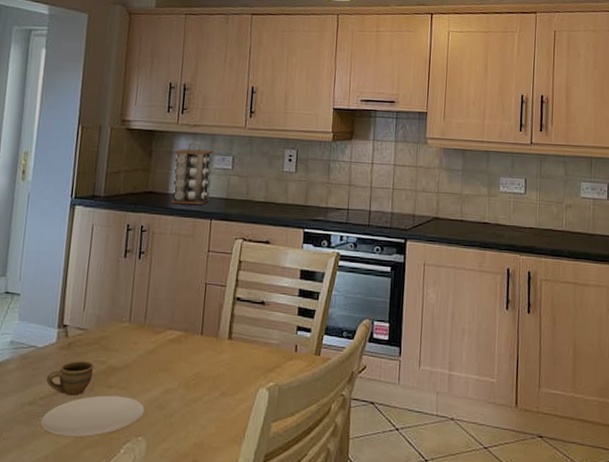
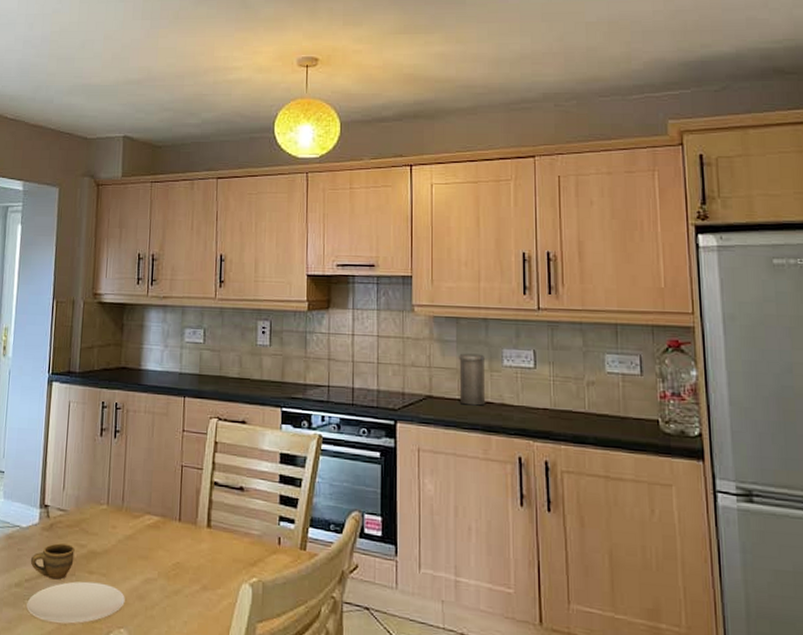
spice rack: present [170,141,214,206] -> none [143,313,185,382]
canister: none [461,180,485,226] -> present [459,353,486,406]

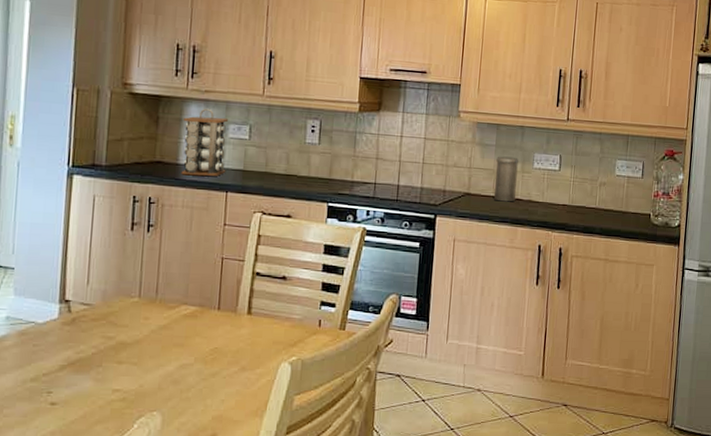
plate: present [26,581,125,626] -> none [45,371,159,413]
cup: present [30,543,75,580] -> none [48,337,101,372]
spice rack: none [143,313,185,382] -> present [181,108,229,177]

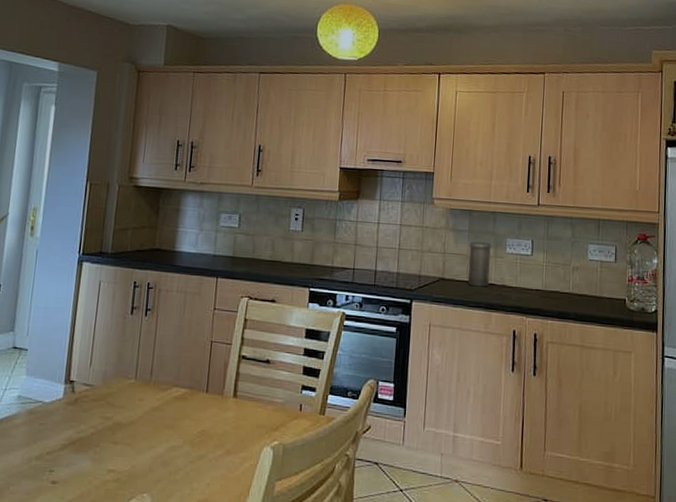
spice rack: present [181,108,229,177] -> none [177,199,221,264]

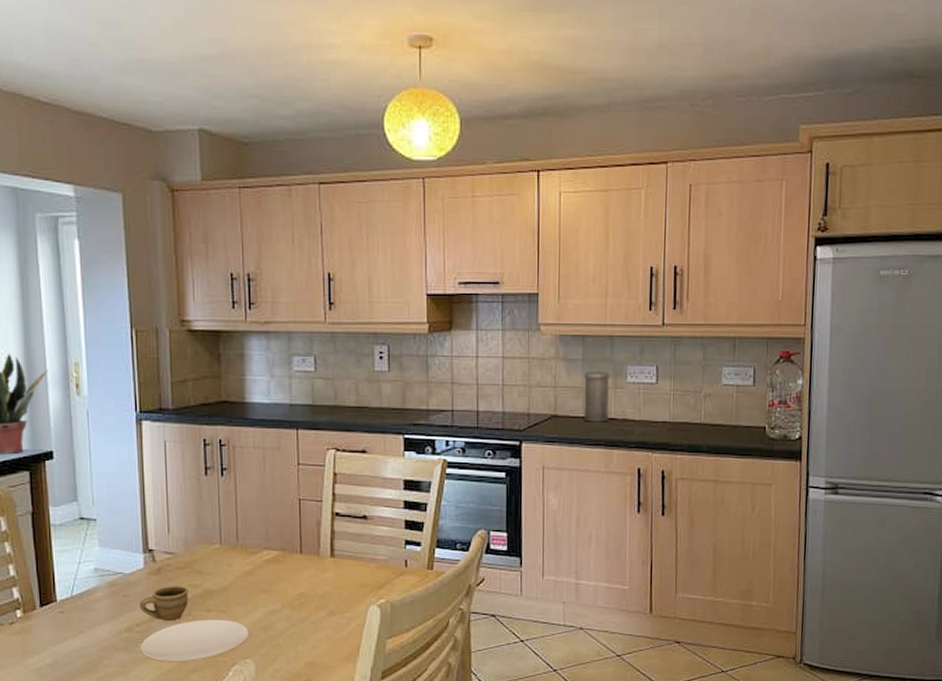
plate: none [47,451,150,493] -> present [140,619,249,662]
cup: none [52,417,100,451] -> present [139,586,189,621]

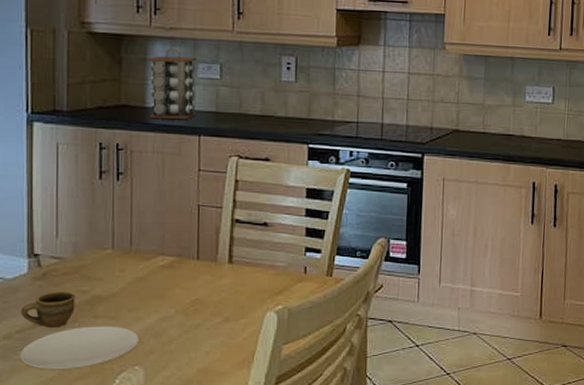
spice rack: none [244,341,295,414] -> present [147,46,198,120]
canister: present [583,371,609,422] -> none [483,89,509,138]

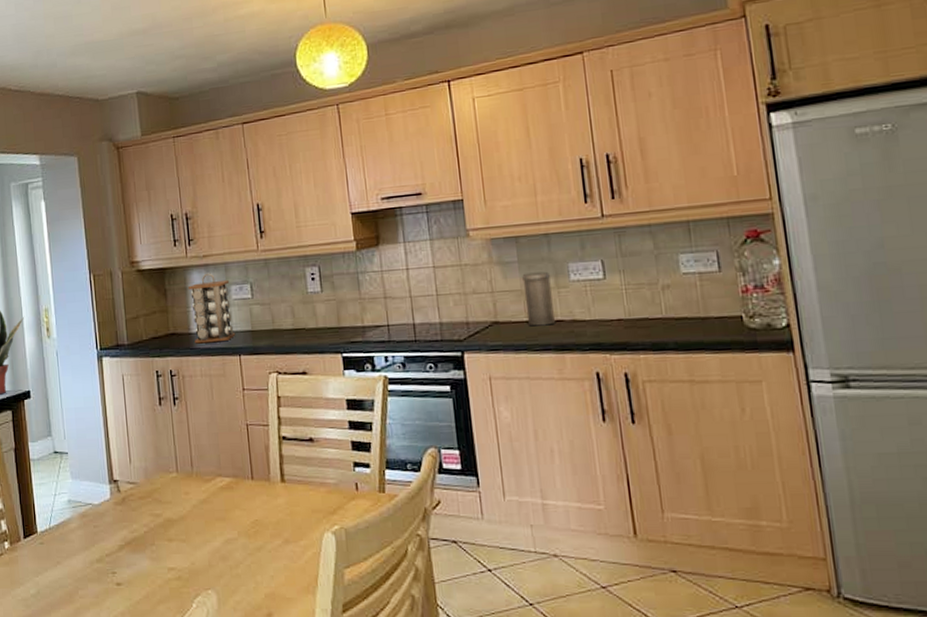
cup: present [20,292,75,328] -> none [108,515,152,551]
plate: present [20,326,139,370] -> none [111,549,209,593]
canister: none [483,89,509,138] -> present [522,271,556,327]

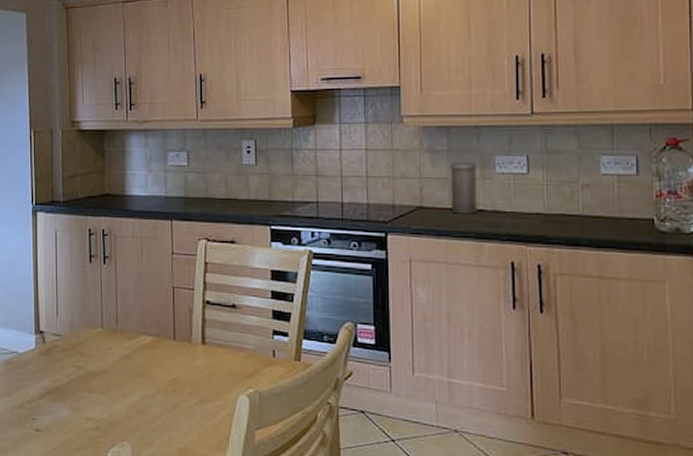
spice rack: present [187,273,236,344] -> none [125,138,169,206]

